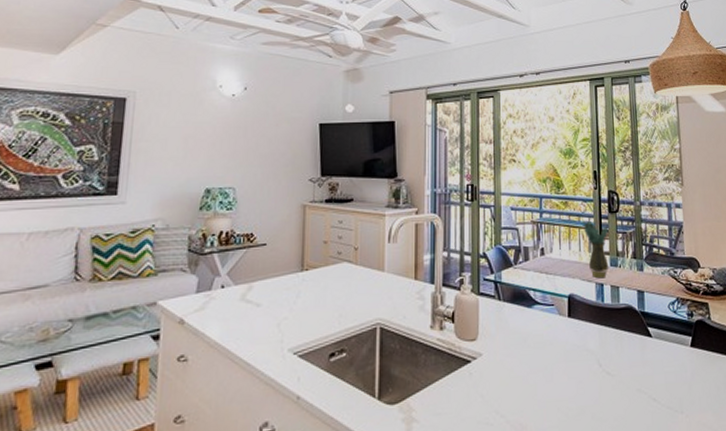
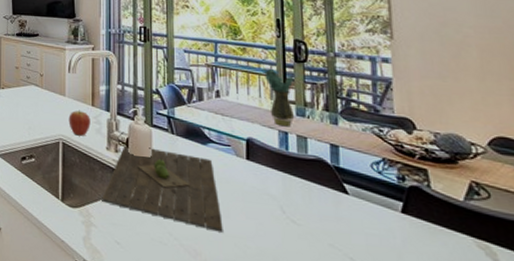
fruit: none [388,286,413,317] -> present [68,110,90,136]
cutting board: none [425,319,547,399] -> present [102,145,223,233]

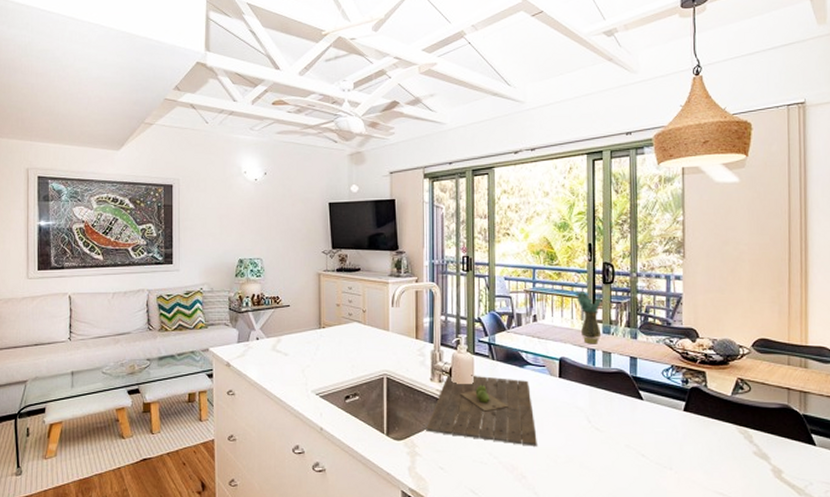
fruit: present [68,110,90,136] -> none [392,343,415,370]

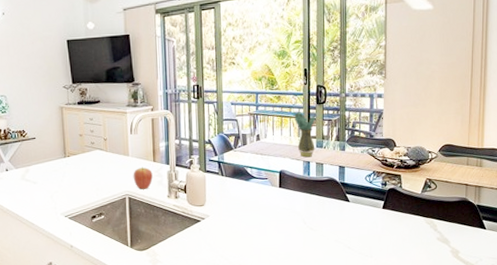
fruit: none [392,343,415,370] -> present [133,166,153,190]
cutting board: present [426,375,537,446] -> none [165,190,261,247]

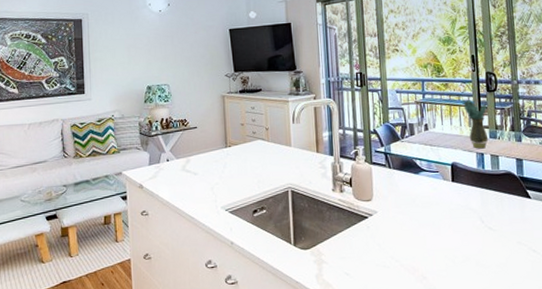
fruit: present [133,166,153,190] -> none [295,157,317,182]

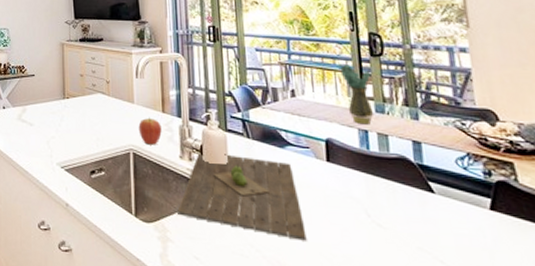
fruit: none [295,157,317,182] -> present [138,117,162,145]
cutting board: none [330,183,436,248] -> present [177,153,307,241]

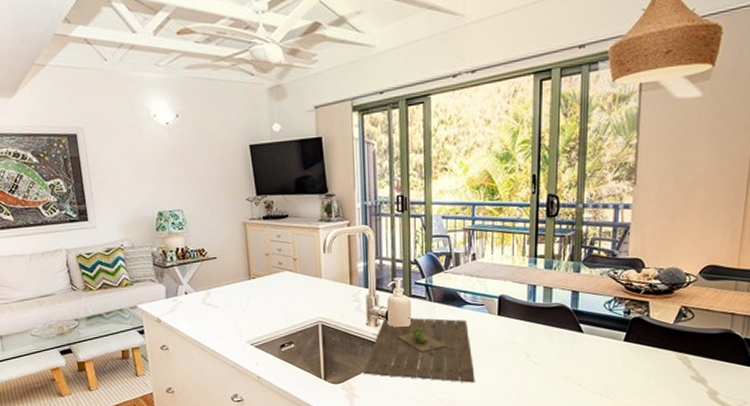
fruit: present [138,117,162,145] -> none [326,290,349,316]
vase: present [338,62,374,125] -> none [517,224,545,281]

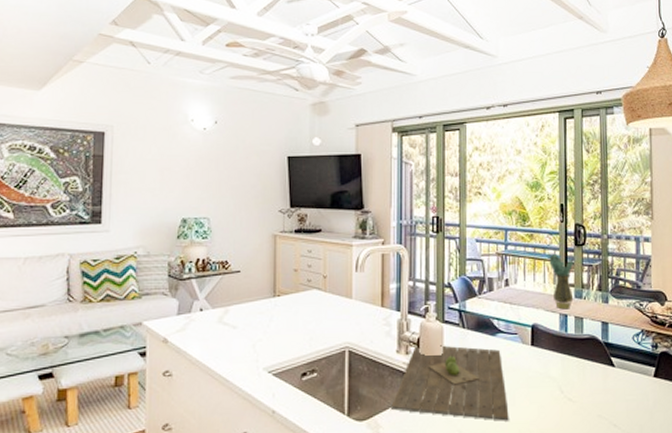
vase: none [517,224,545,281] -> present [547,252,574,310]

